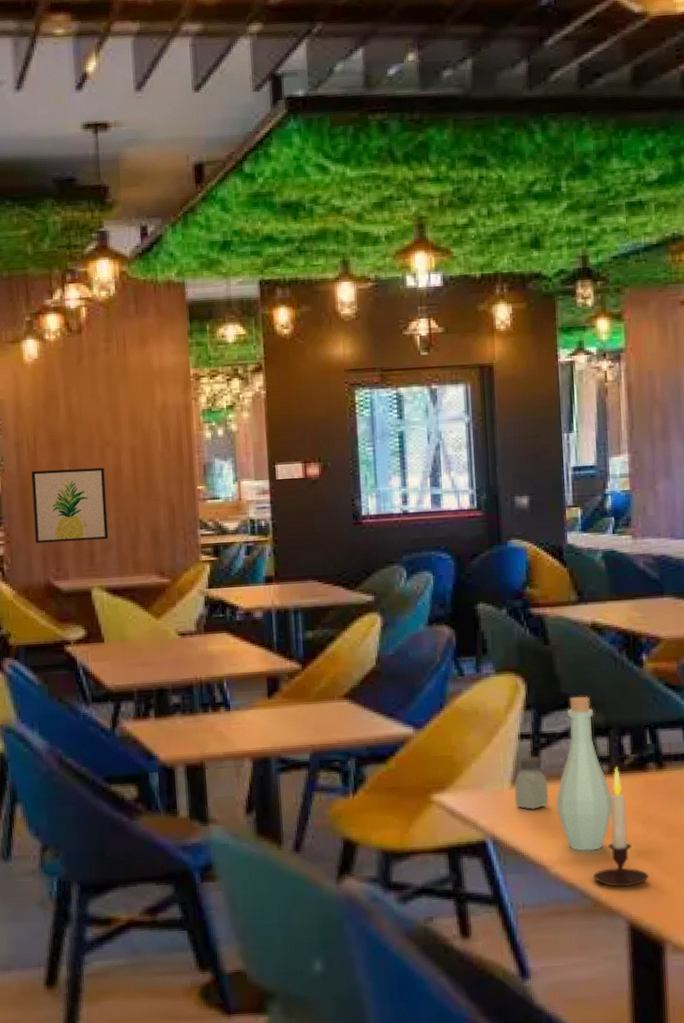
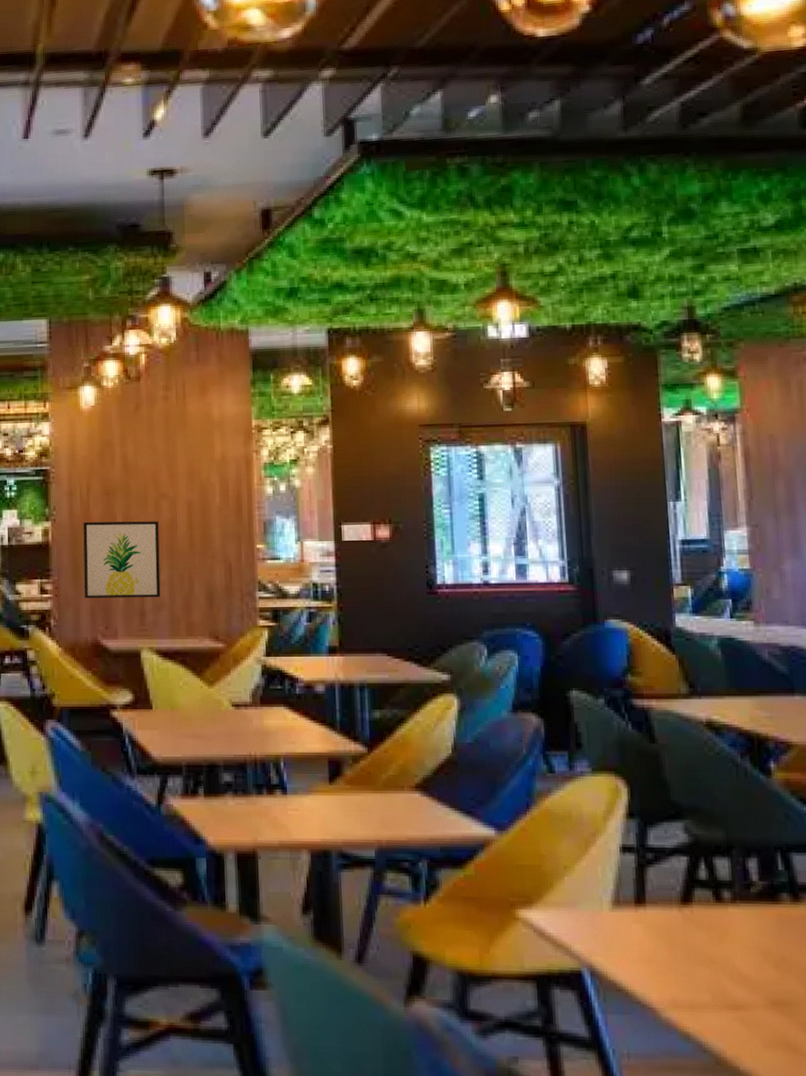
saltshaker: present [514,756,549,810] -> none [616,873,658,938]
bottle: present [556,696,612,851] -> none [666,806,737,995]
candle: present [592,766,649,887] -> none [714,894,785,1044]

